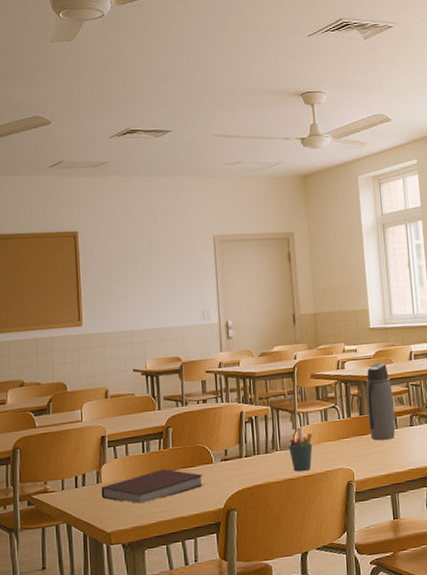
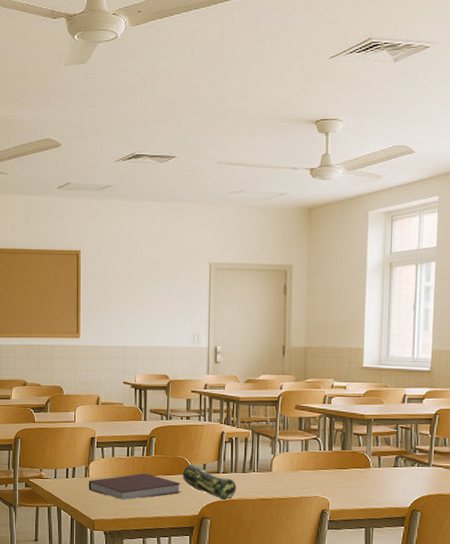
pencil case: none [204,452,261,486] -> present [183,464,236,500]
pen holder: present [288,427,313,472] -> none [265,453,292,494]
water bottle: present [365,363,396,441] -> none [350,402,380,476]

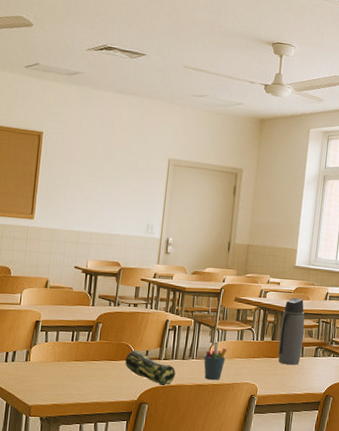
notebook: present [88,473,180,500] -> none [27,358,122,385]
pen holder: none [265,453,292,494] -> present [203,341,228,380]
water bottle: none [350,402,380,476] -> present [278,298,305,365]

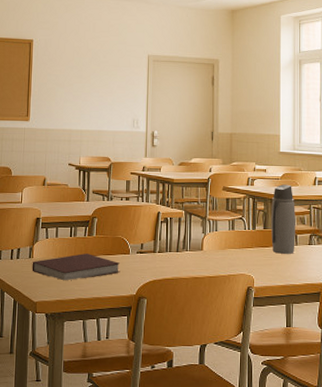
notebook: none [27,358,122,385] -> present [32,253,120,281]
pencil case: present [125,350,176,385] -> none [122,244,171,279]
pen holder: present [203,341,228,380] -> none [197,232,220,272]

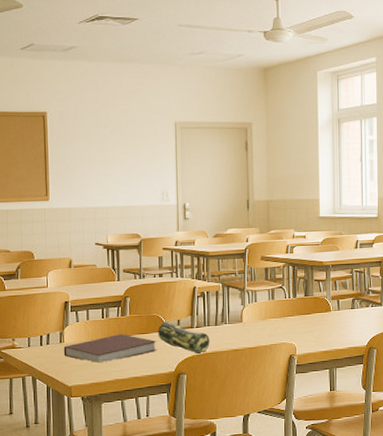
pencil case: none [122,244,171,279] -> present [158,321,210,354]
water bottle: present [271,184,295,254] -> none [312,249,338,320]

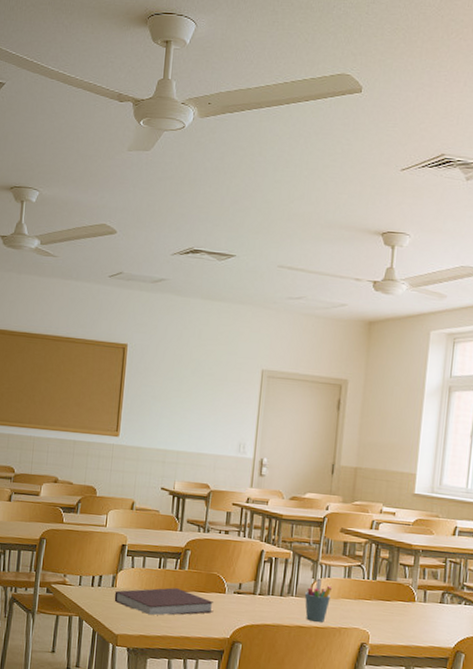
pencil case: present [158,321,210,354] -> none [216,582,273,624]
pen holder: none [236,304,260,343] -> present [304,578,333,622]

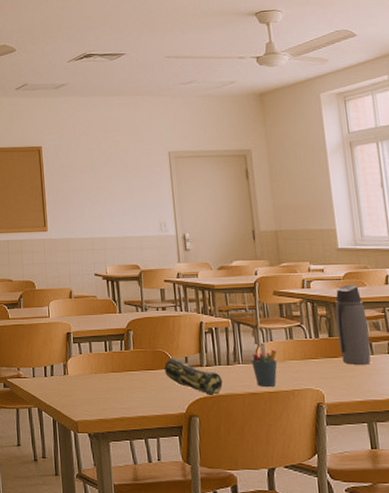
notebook: present [114,587,213,616] -> none [67,369,164,399]
pencil case: none [216,582,273,624] -> present [164,358,223,395]
water bottle: none [394,531,428,612] -> present [334,285,371,365]

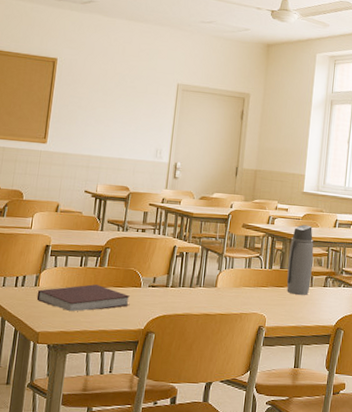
notebook: none [67,369,164,399] -> present [36,284,130,312]
pencil case: present [164,358,223,395] -> none [132,277,183,314]
pen holder: present [250,343,278,387] -> none [211,269,235,309]

